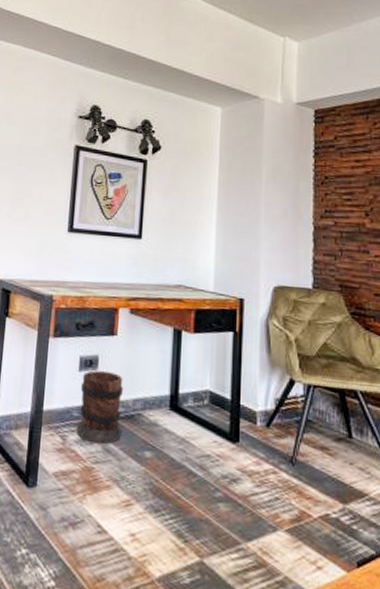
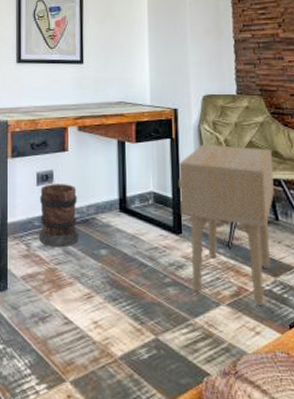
side table: none [238,341,349,537] -> present [178,144,274,306]

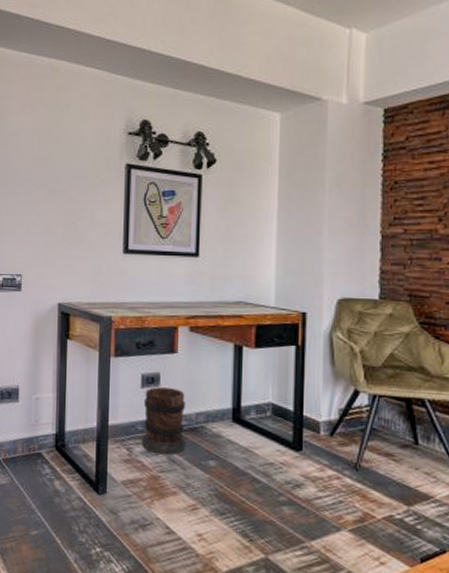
side table: present [178,144,274,306] -> none [301,354,416,536]

